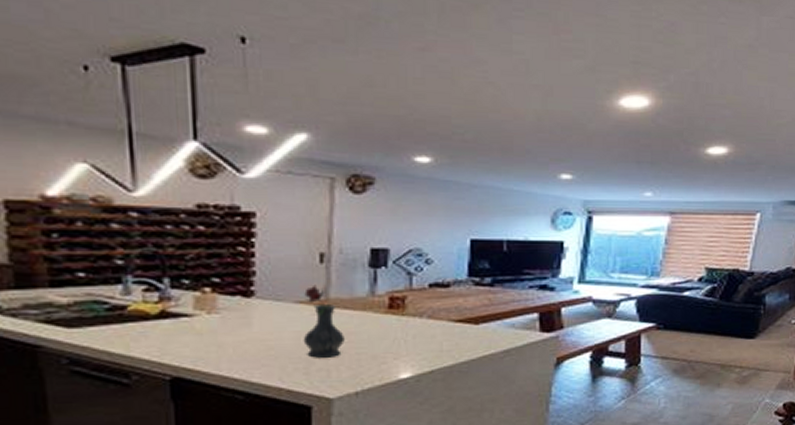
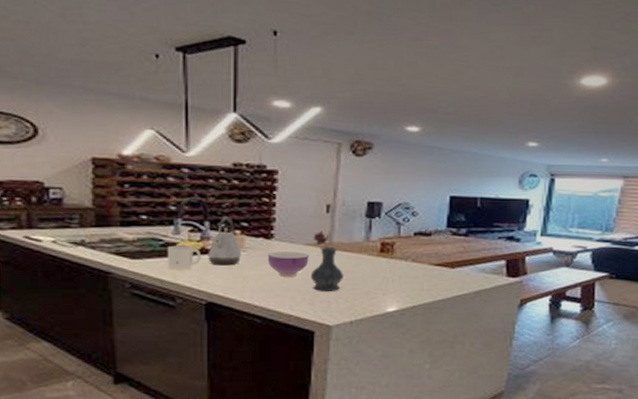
mug: none [114,308,161,340] -> present [167,245,201,271]
kettle: none [169,271,215,332] -> present [208,217,242,266]
bowl: none [248,312,301,342] -> present [268,252,309,277]

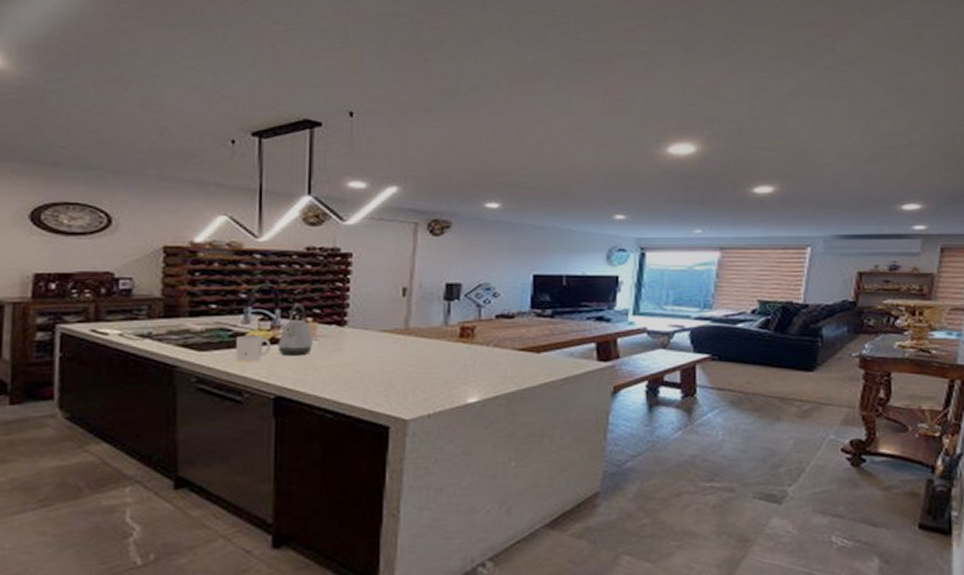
bowl: present [268,252,309,277] -> none [341,339,384,367]
vase: present [310,230,343,291] -> none [385,315,420,382]

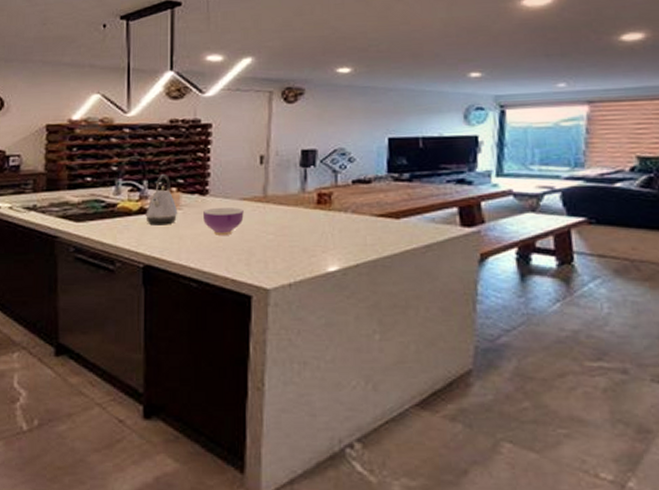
mug: present [235,335,270,362] -> none [108,205,139,232]
bowl: none [341,339,384,367] -> present [203,208,244,235]

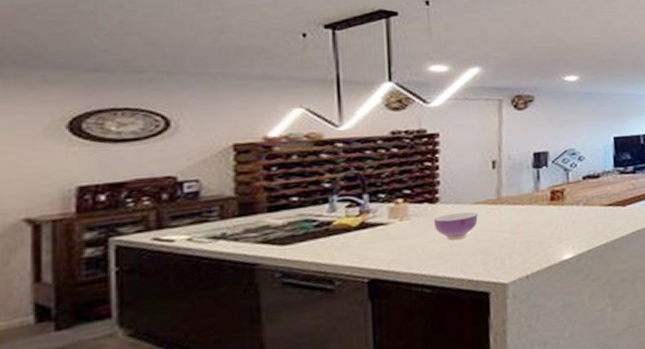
kettle: present [145,174,178,226] -> none [368,186,406,239]

